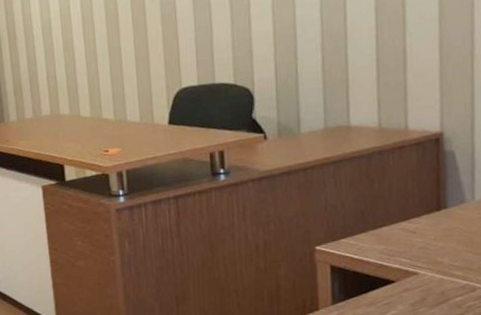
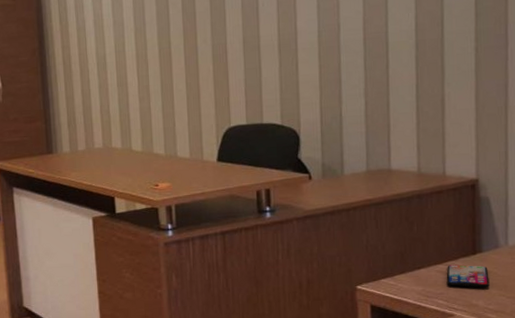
smartphone: none [409,221,455,245] -> present [446,264,490,288]

